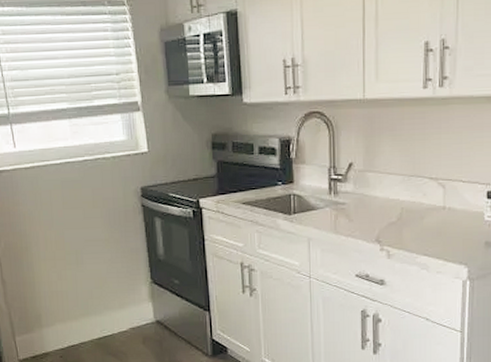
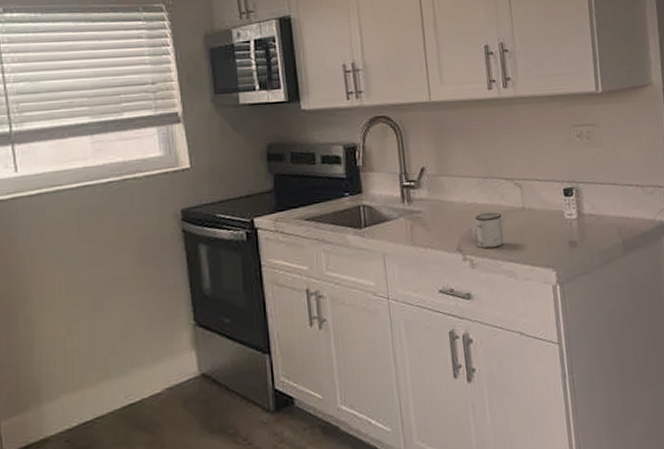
mug: none [391,209,422,242] -> present [471,212,504,249]

